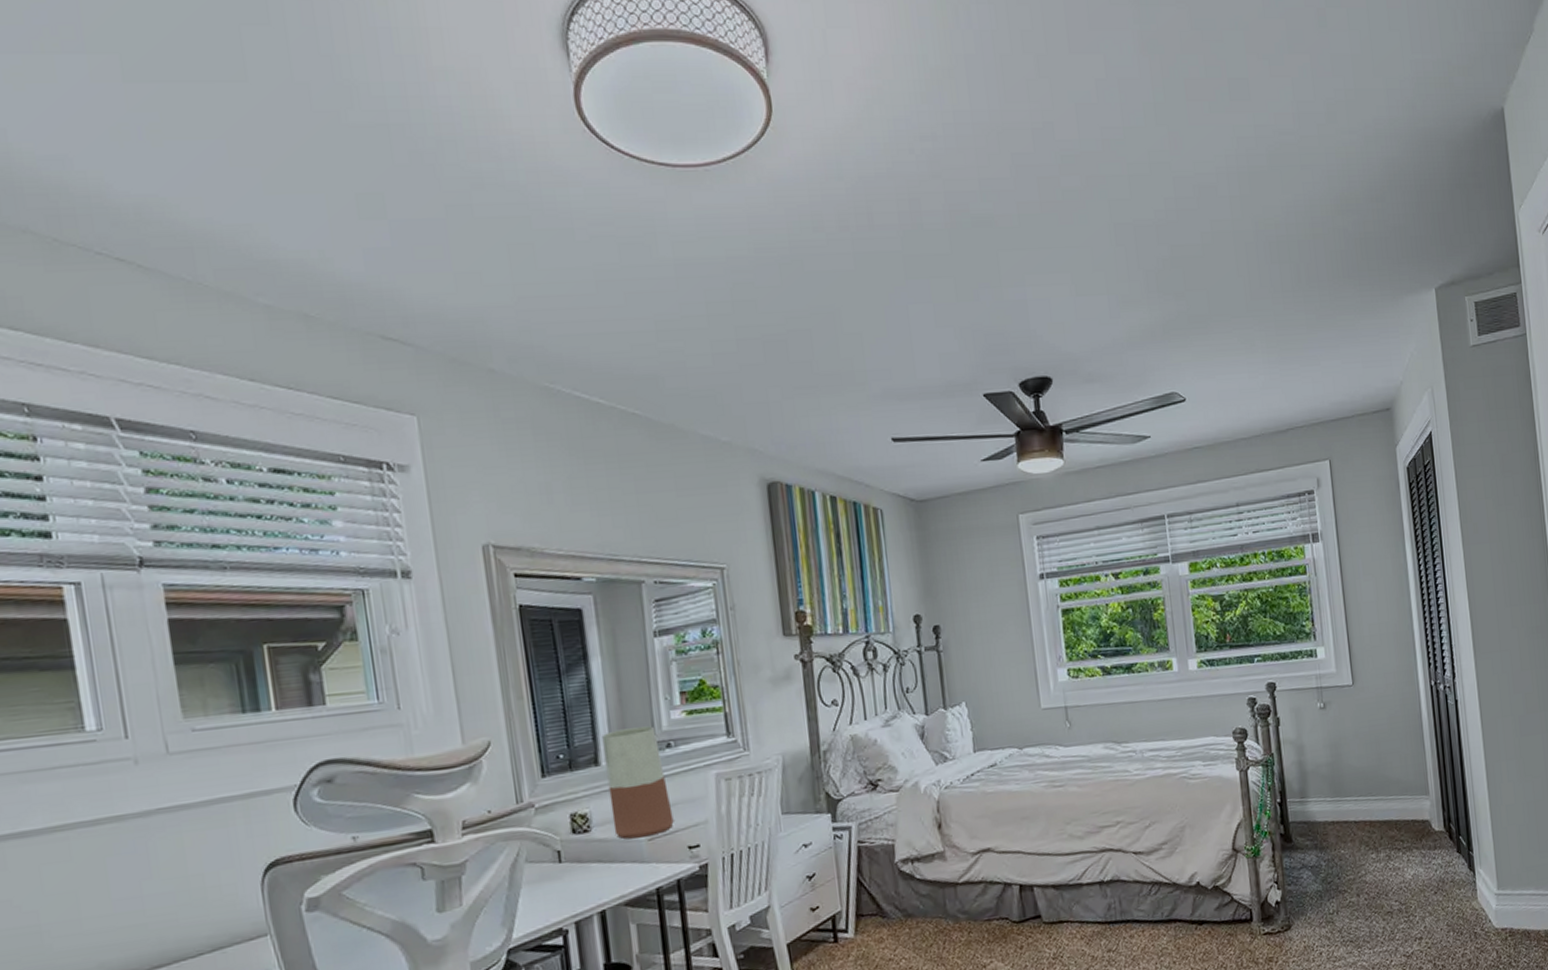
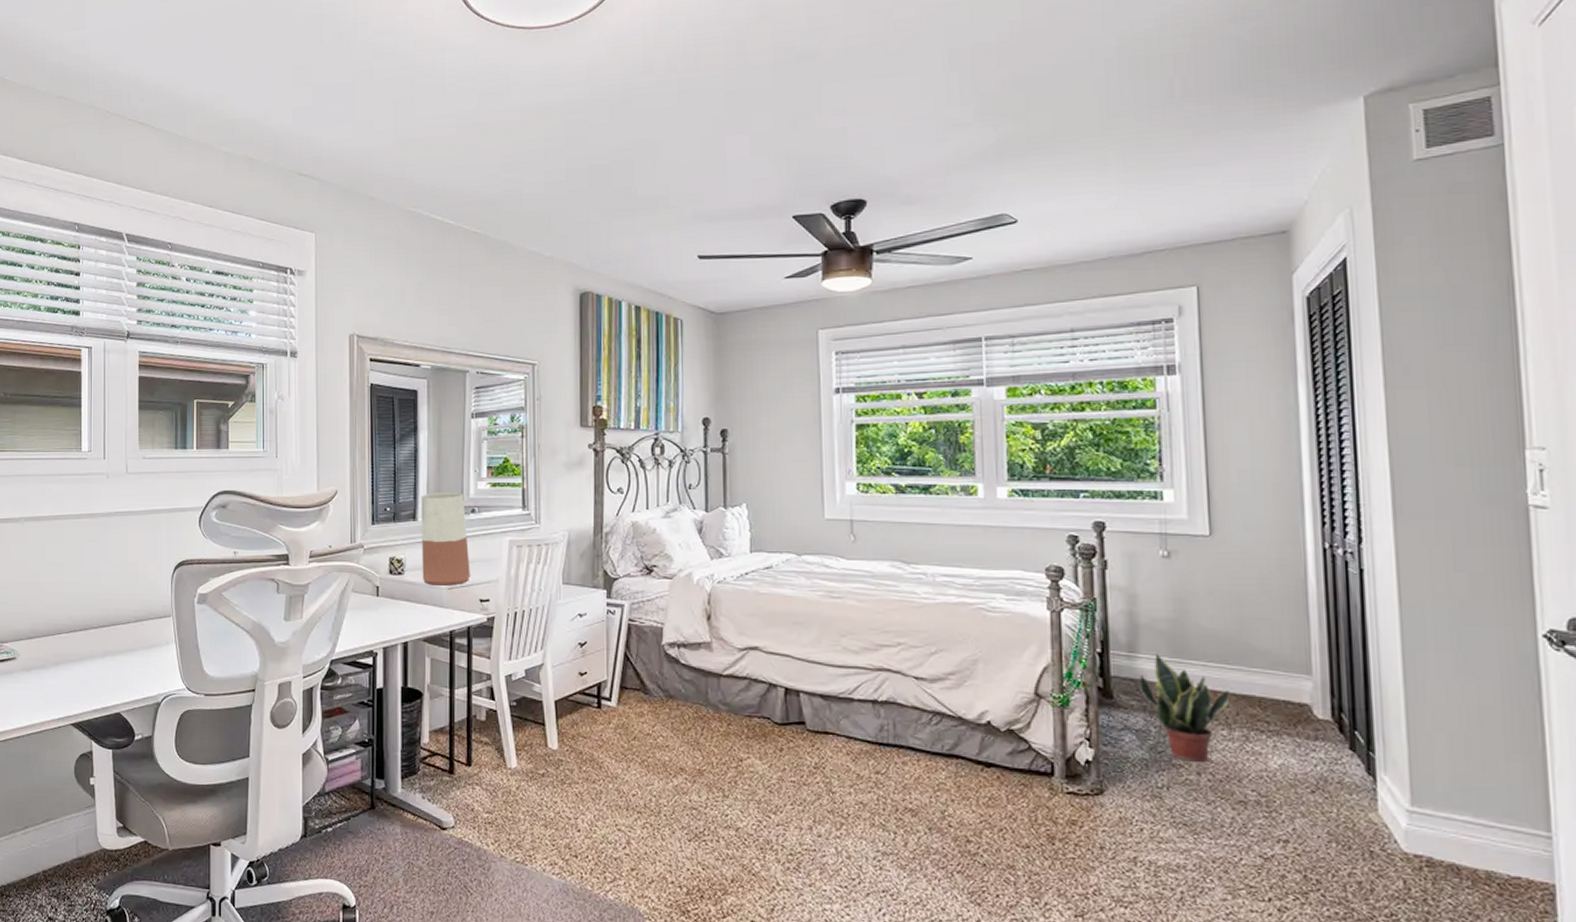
potted plant: none [1310,796,1376,886] -> present [1138,654,1230,762]

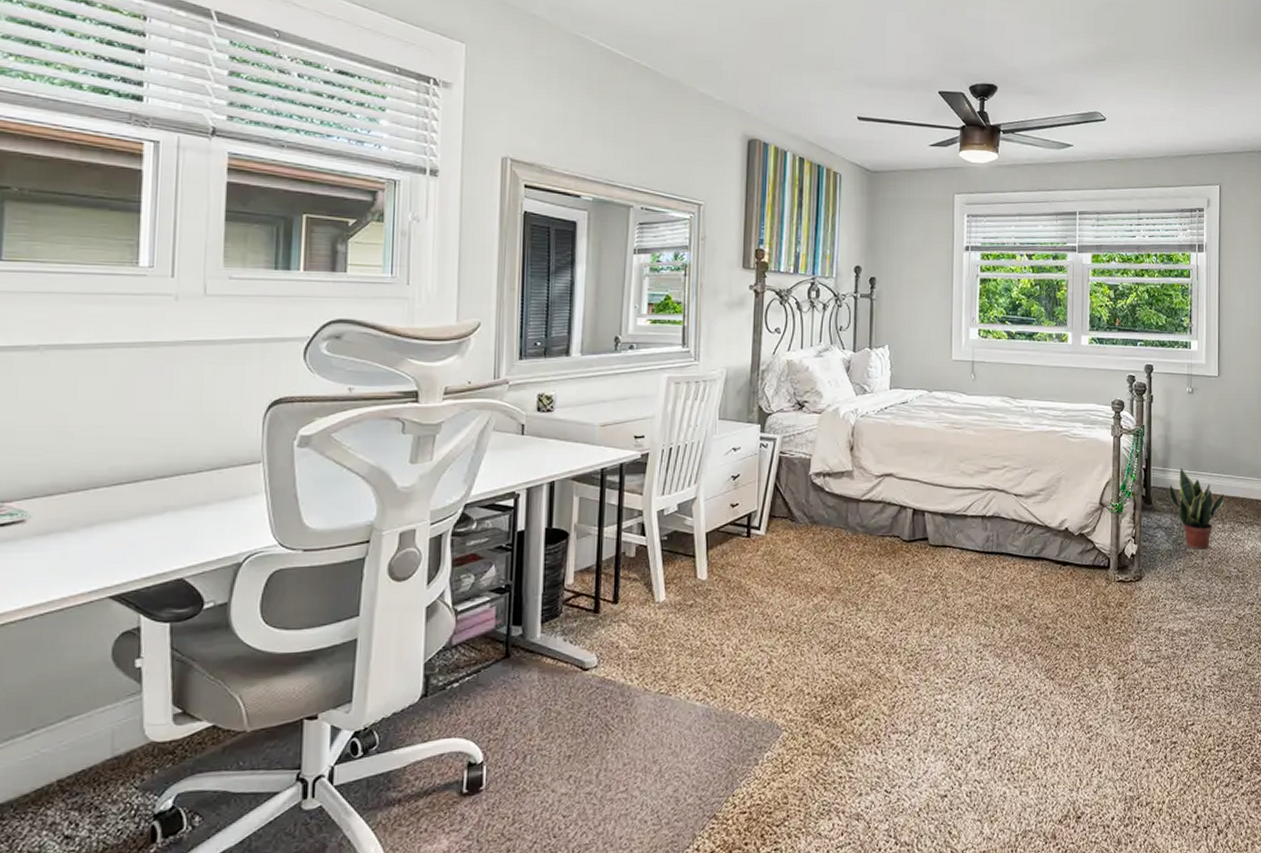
vase: present [421,493,470,586] -> none [573,328,626,423]

